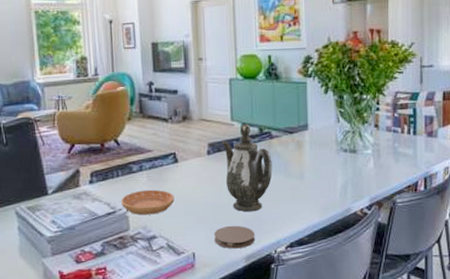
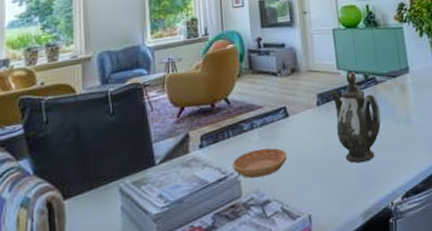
coaster: present [214,225,255,249] -> none [329,178,371,206]

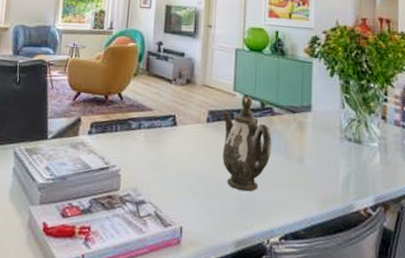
saucer: present [232,148,287,178] -> none [115,149,169,178]

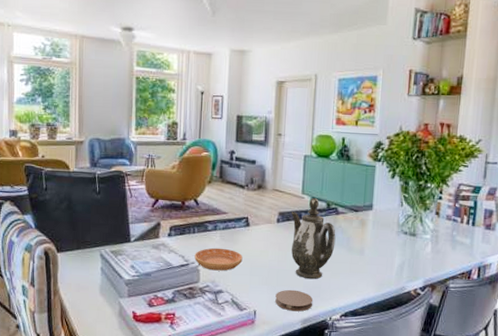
saucer: none [115,149,169,178] -> present [194,247,243,271]
coaster: none [204,202,248,231] -> present [275,289,313,312]

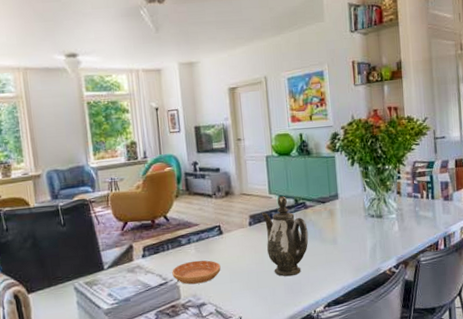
coaster: present [275,289,313,312] -> none [258,289,296,311]

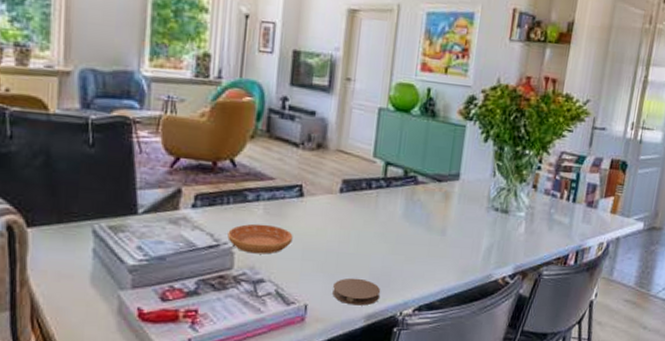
coaster: none [258,289,296,311] -> present [332,277,381,306]
teapot: present [262,196,309,277] -> none [356,163,414,266]

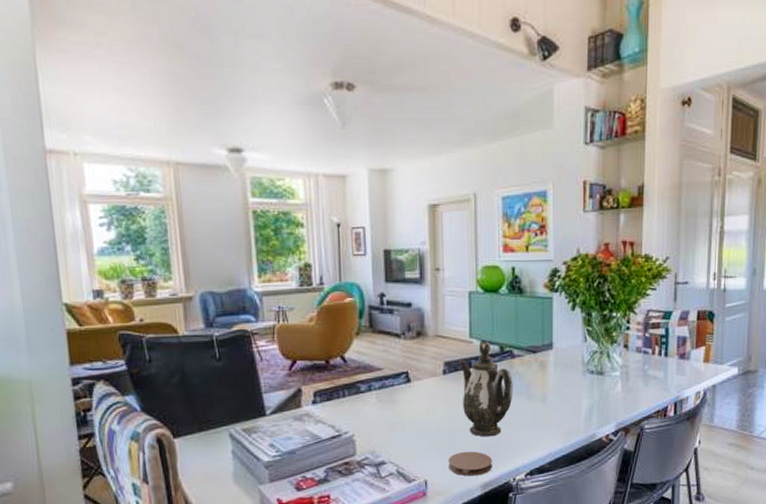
saucer: present [227,223,293,255] -> none [347,411,406,439]
teapot: none [356,163,414,266] -> present [460,341,513,437]

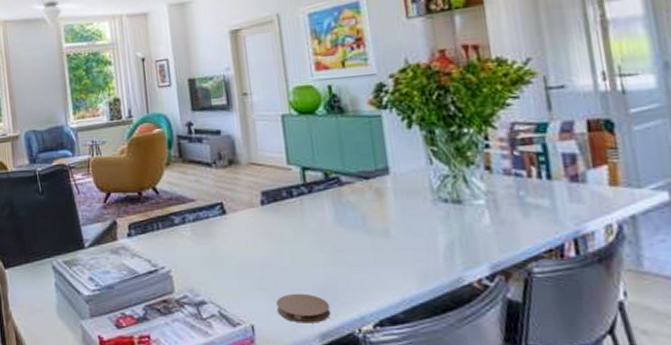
teapot: present [460,341,513,437] -> none [278,168,347,278]

